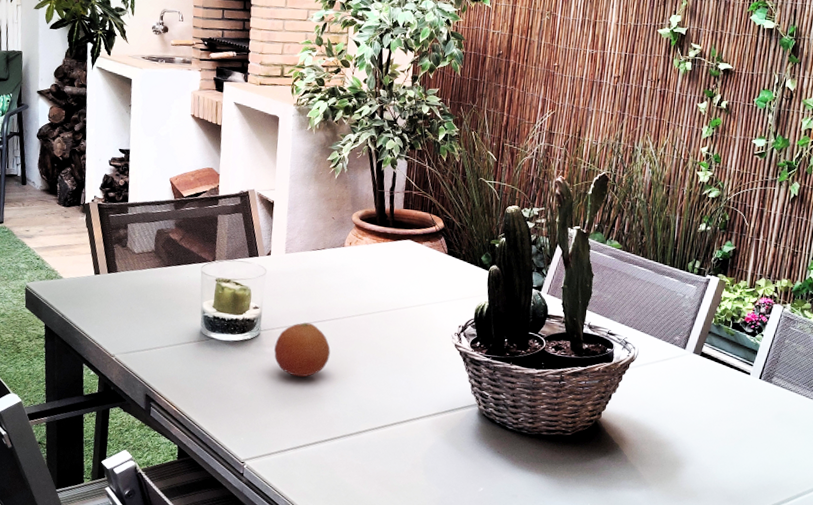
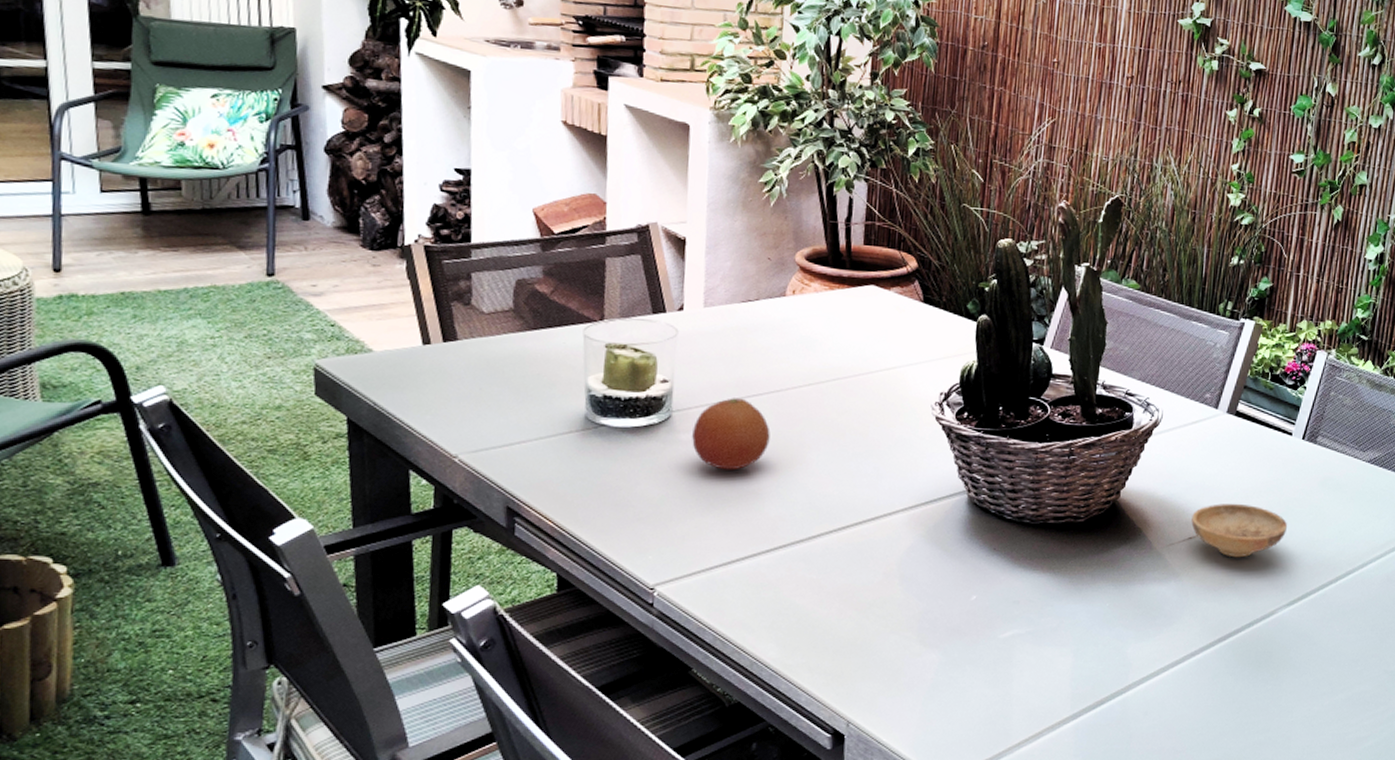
bowl: none [661,428,745,475] -> present [1191,503,1288,558]

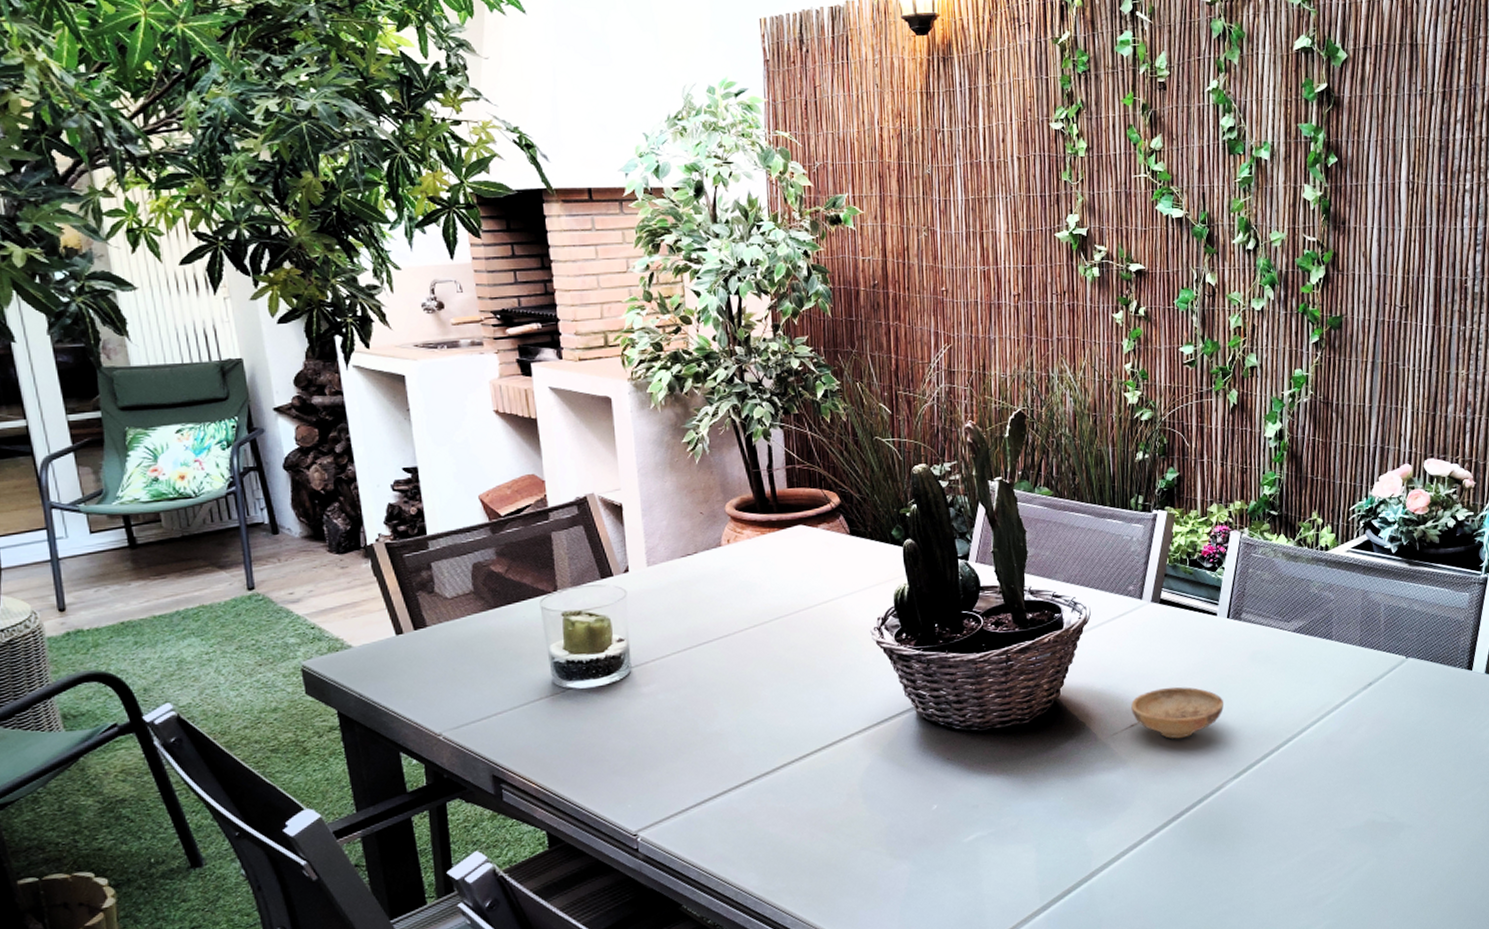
fruit: present [691,398,770,470] -> none [652,647,725,716]

